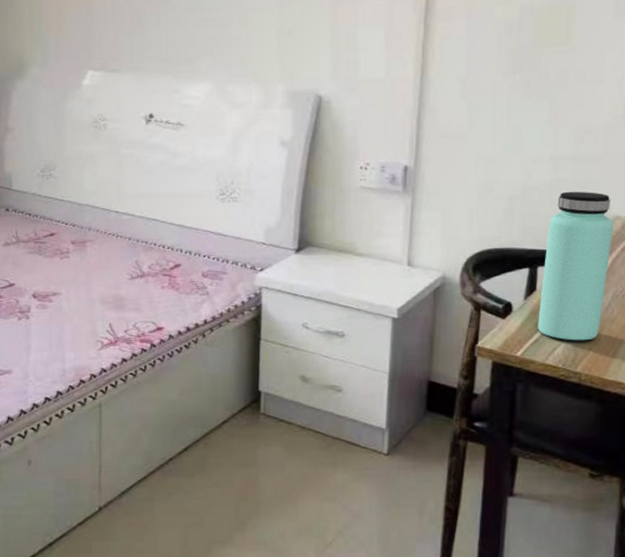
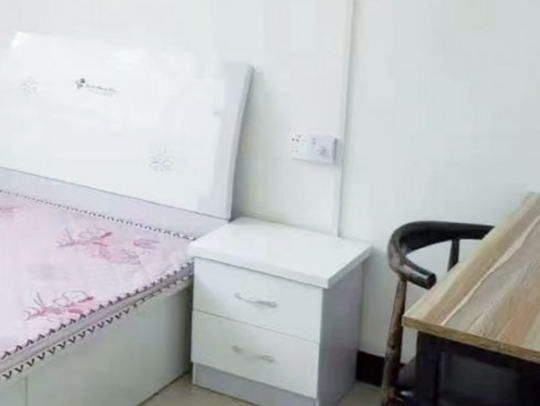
bottle: present [538,191,614,341] -> none [460,167,529,311]

